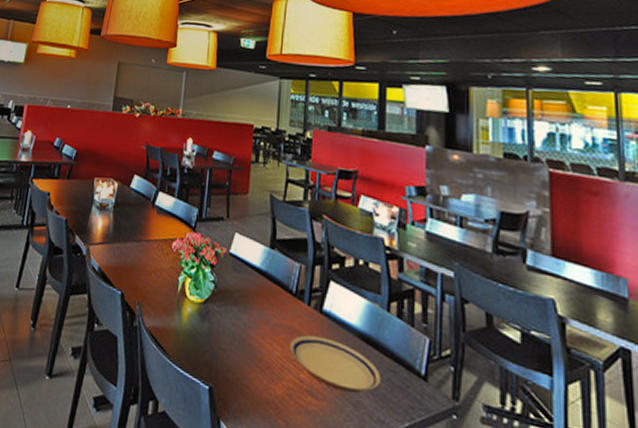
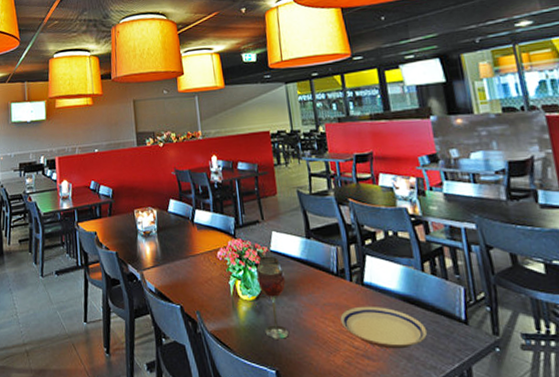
wineglass: none [206,257,239,354] -> present [256,256,289,339]

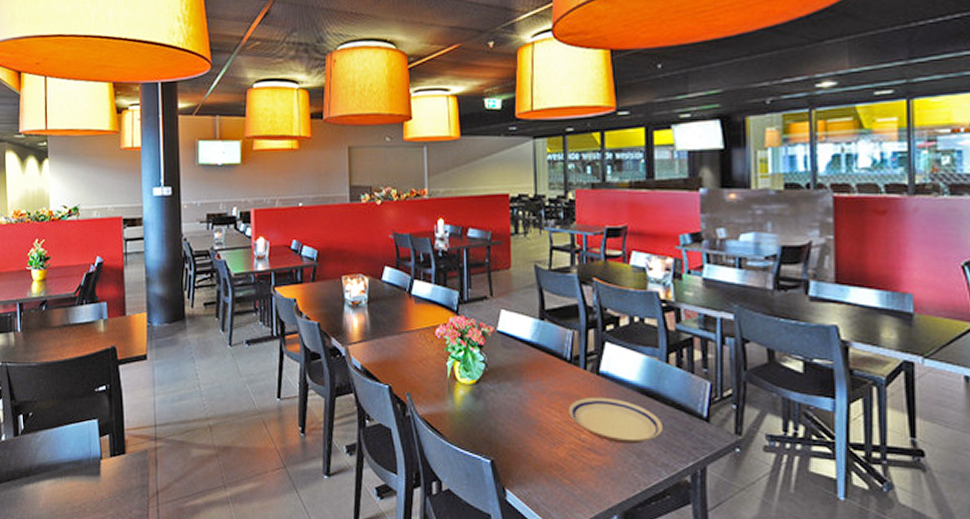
wineglass: present [256,256,289,339] -> none [478,337,511,427]

